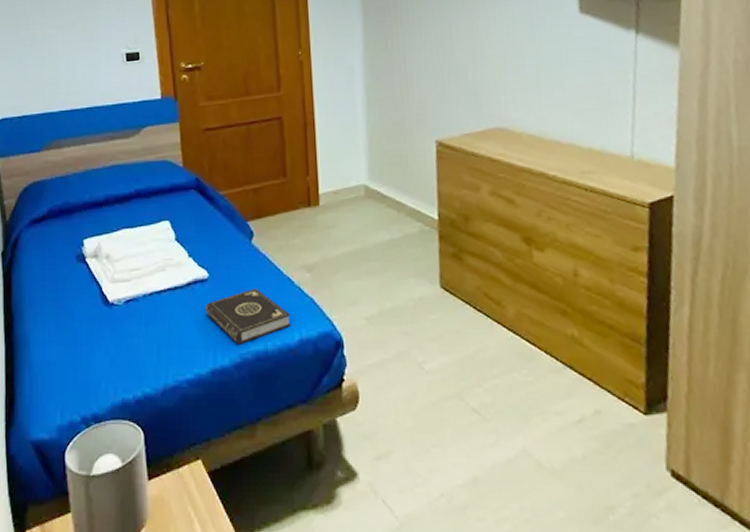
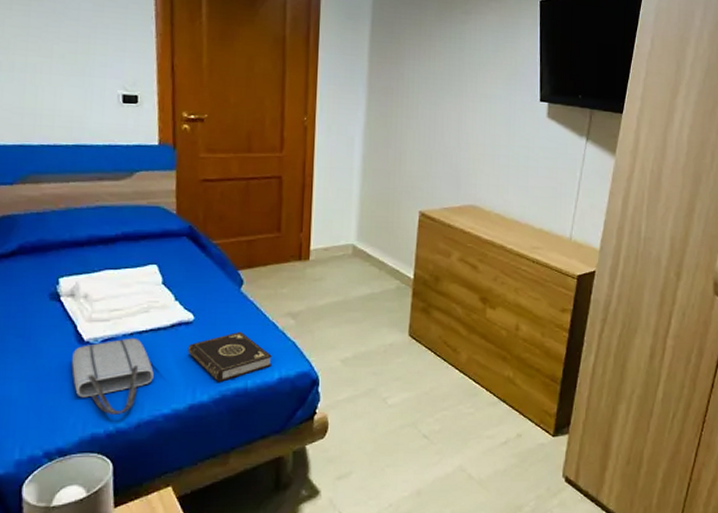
tote bag: none [100,298,175,379] -> present [72,338,154,415]

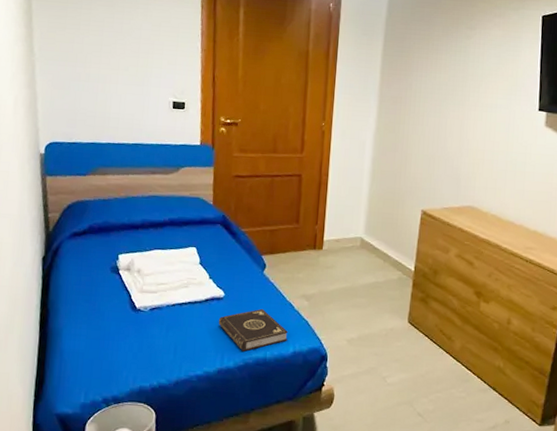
tote bag: present [72,338,154,415] -> none [126,308,191,372]

